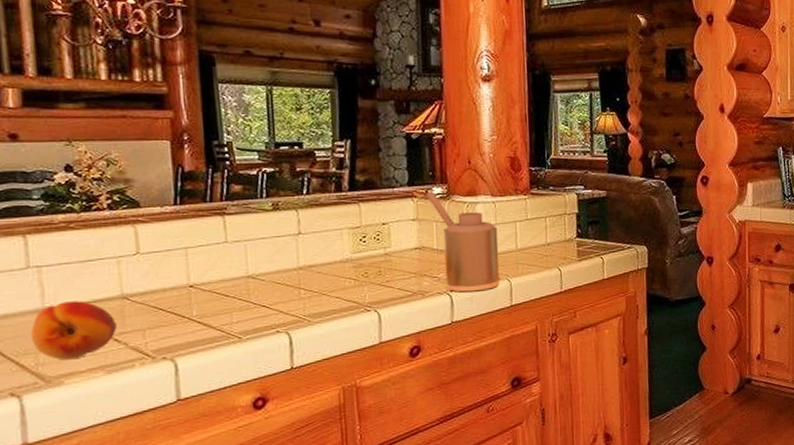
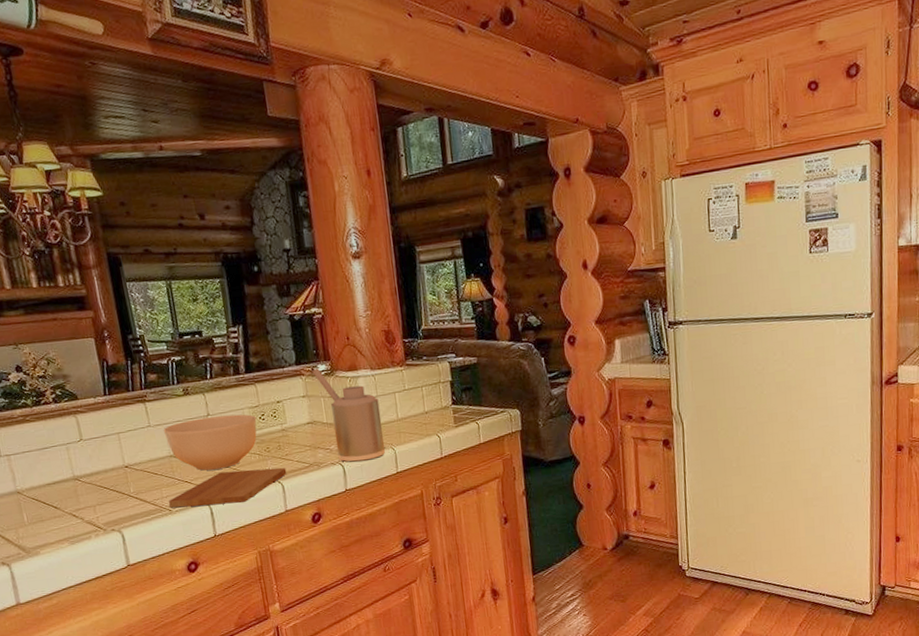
fruit: present [30,301,117,360] -> none [9,483,74,534]
cutting board: none [239,295,386,336] -> present [169,467,287,508]
bowl: none [242,234,357,295] -> present [163,414,257,471]

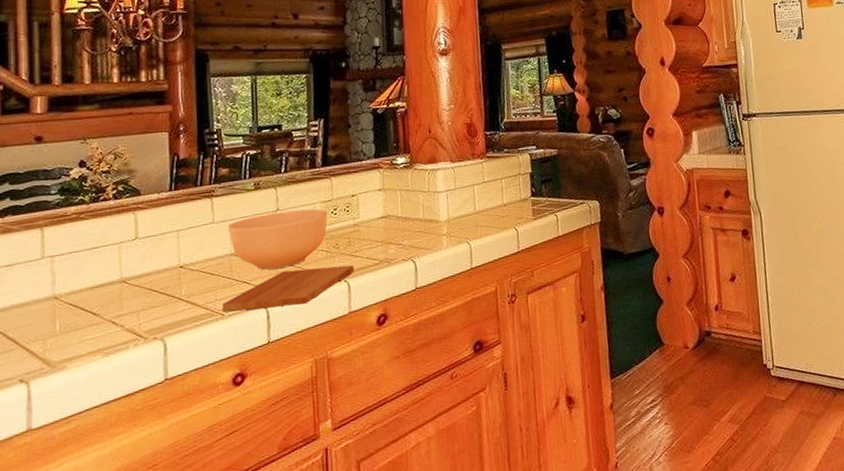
soap dispenser: present [312,368,385,463] -> none [391,161,460,259]

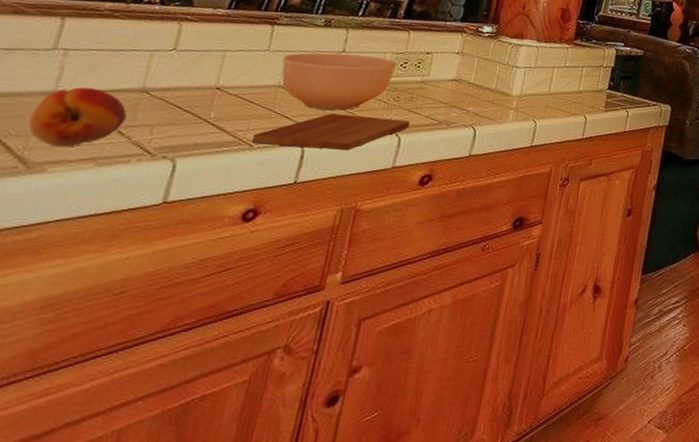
fruit: none [41,286,115,345] -> present [28,87,127,147]

